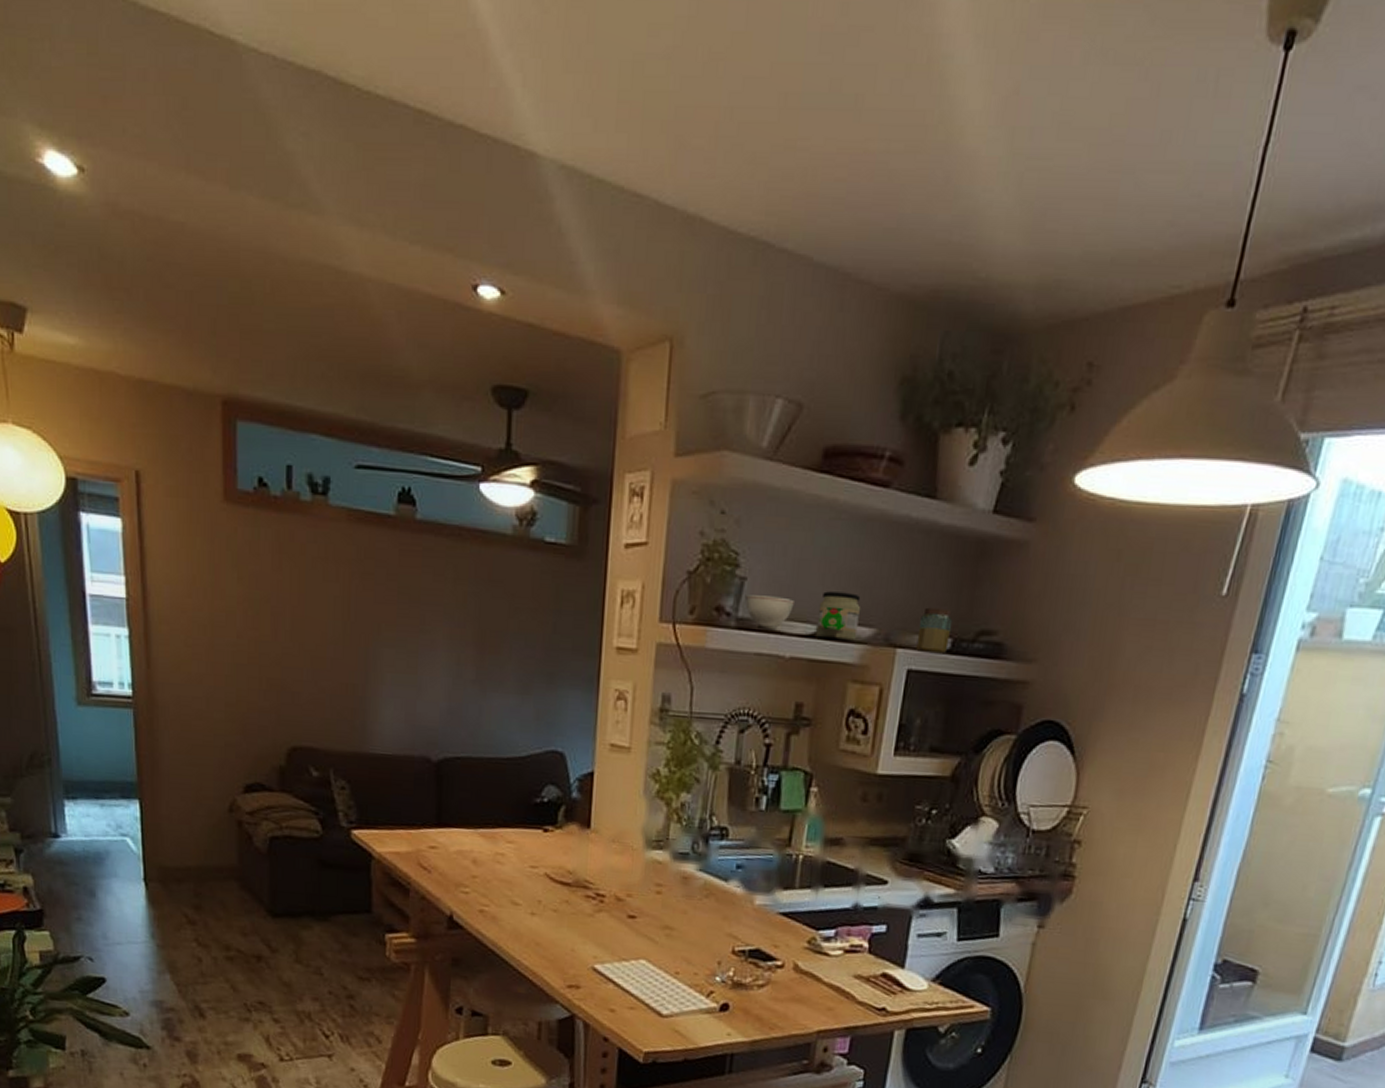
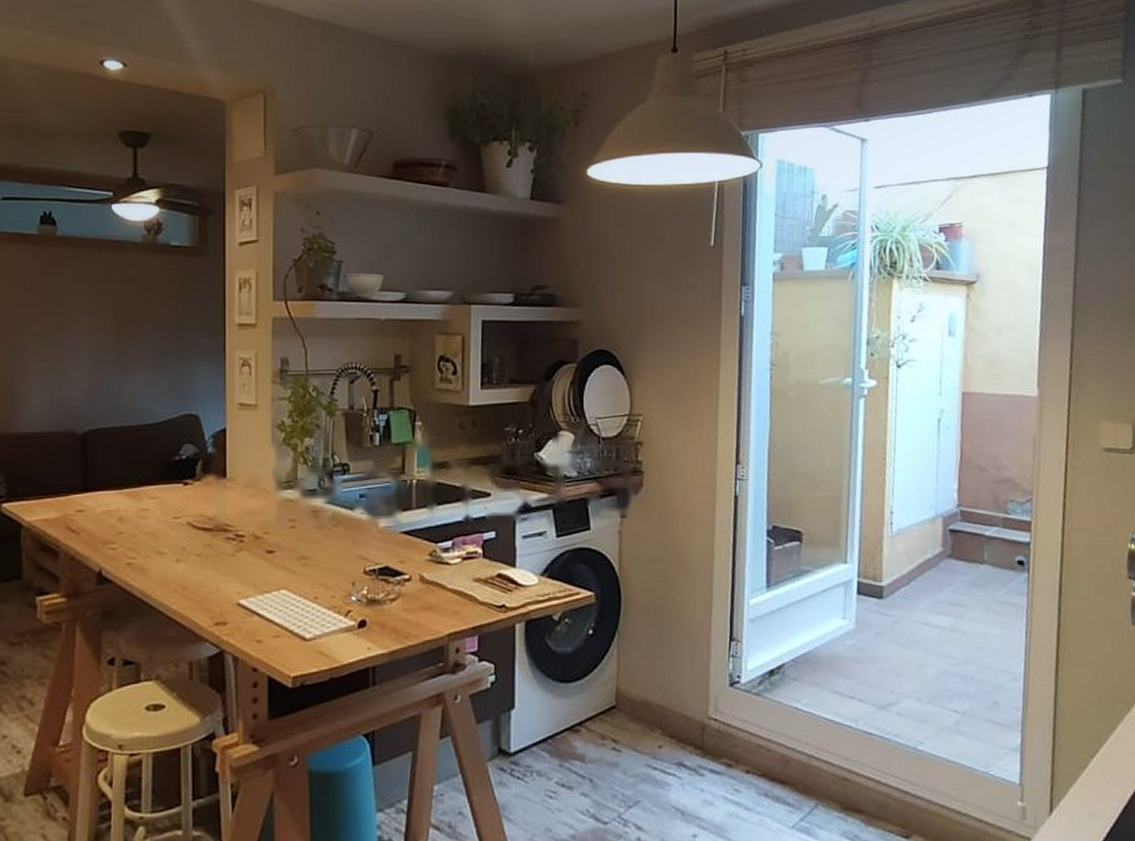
jar: present [816,591,861,642] -> none [404,266,439,304]
peanut butter: present [916,607,953,654] -> none [486,272,512,307]

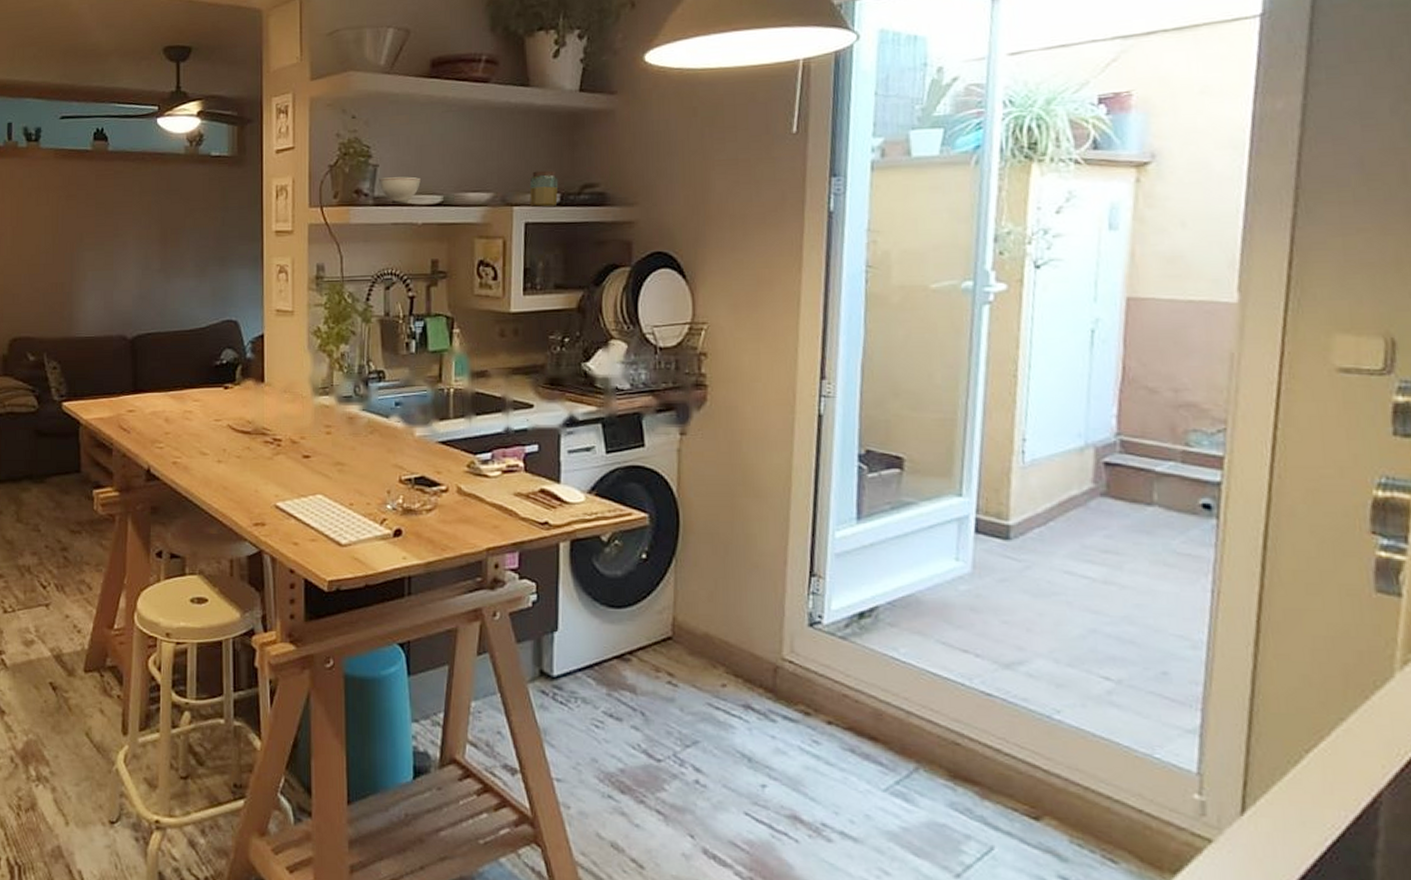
peanut butter: none [486,272,512,307] -> present [529,170,559,208]

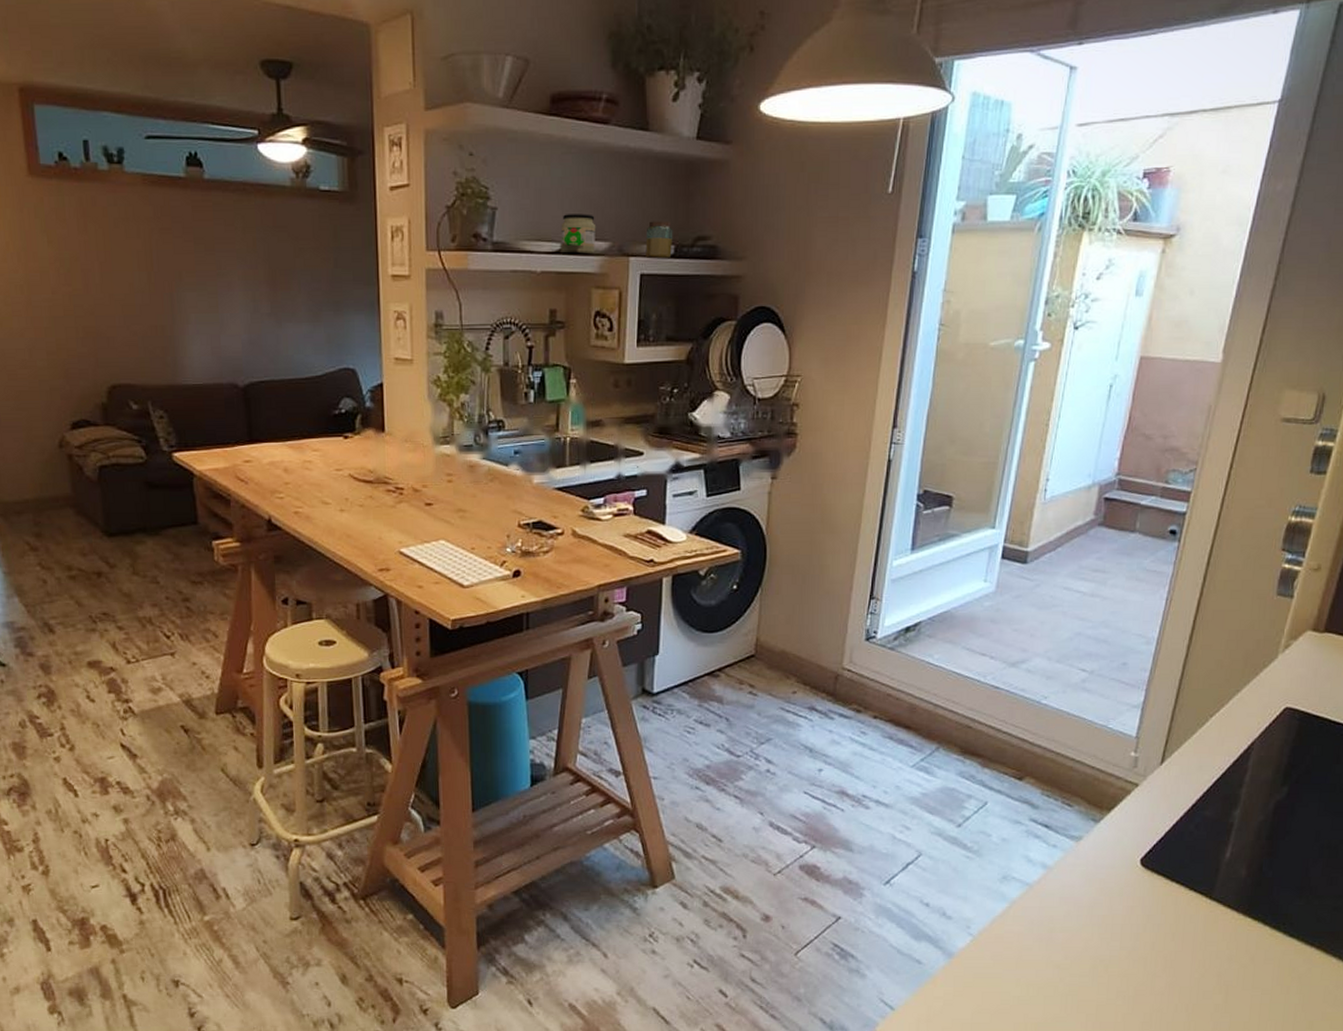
bowl: present [378,176,422,204] -> none [497,221,541,251]
jar: none [442,167,478,207] -> present [561,214,596,255]

